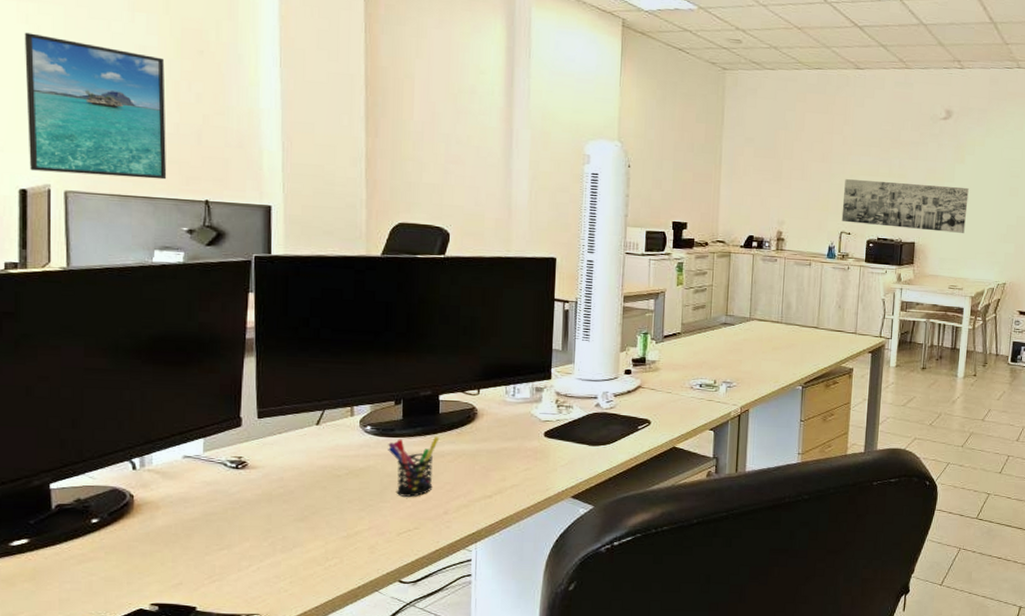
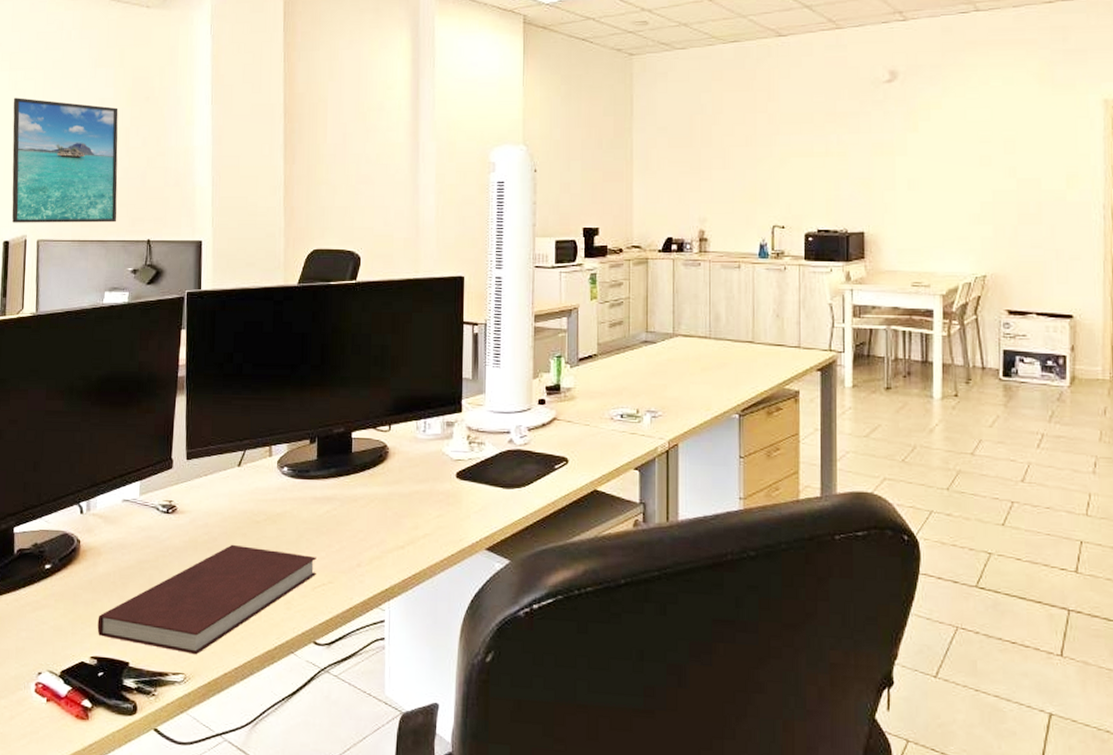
notebook: none [157,496,402,597] -> present [97,544,317,655]
pen holder: present [388,437,440,497] -> none [303,478,353,546]
wall art: present [841,179,969,233] -> none [772,160,927,217]

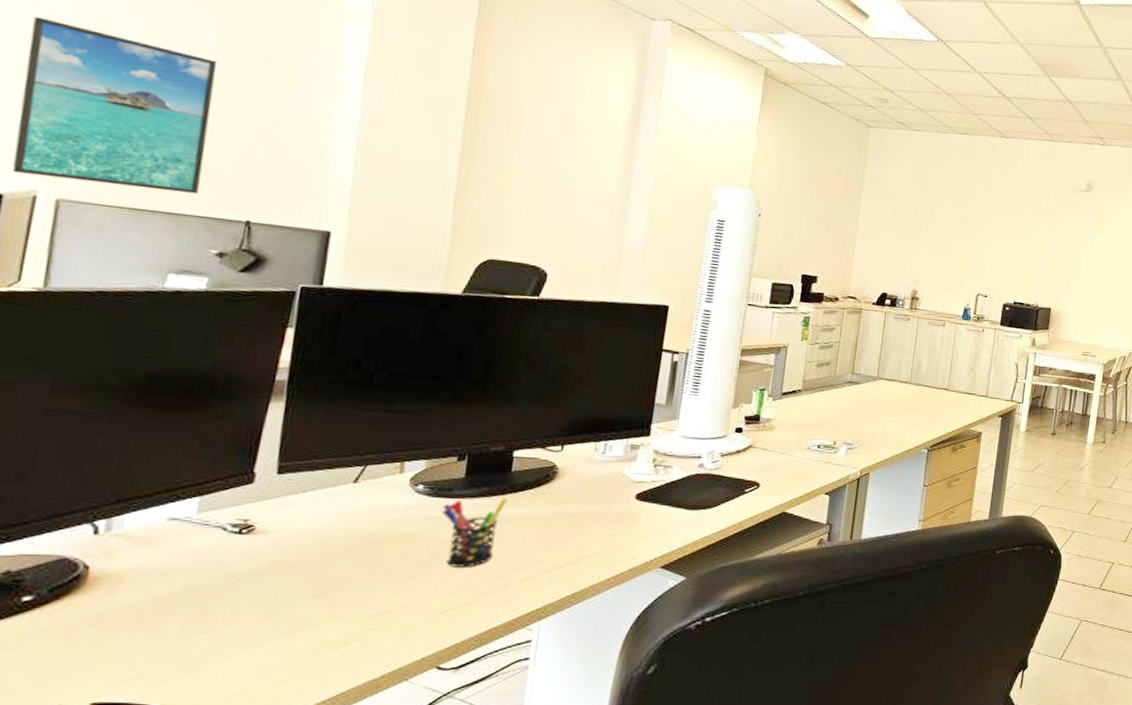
notebook: present [97,544,317,655] -> none [106,567,451,691]
pen holder: none [303,478,353,546] -> present [442,498,509,567]

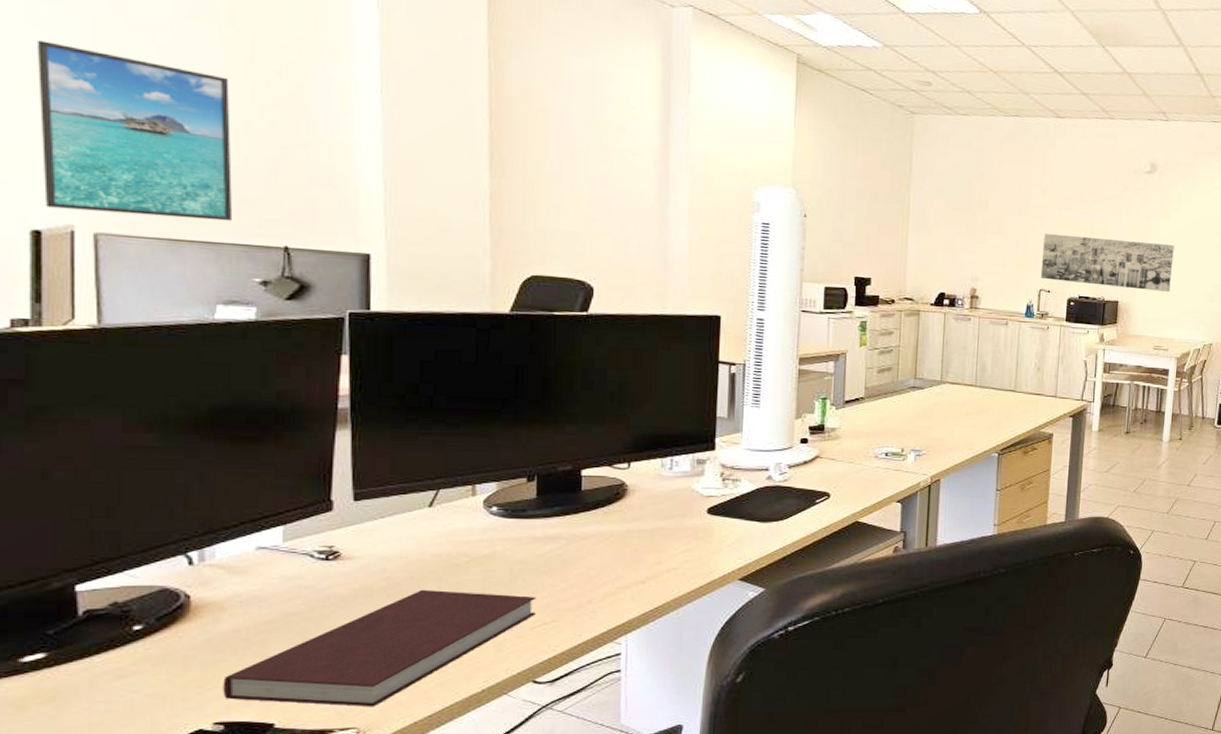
notebook: none [106,567,451,691] -> present [223,589,536,707]
pen holder: present [442,498,509,567] -> none [519,517,582,586]
wall art: none [978,242,1106,302] -> present [1040,234,1174,292]

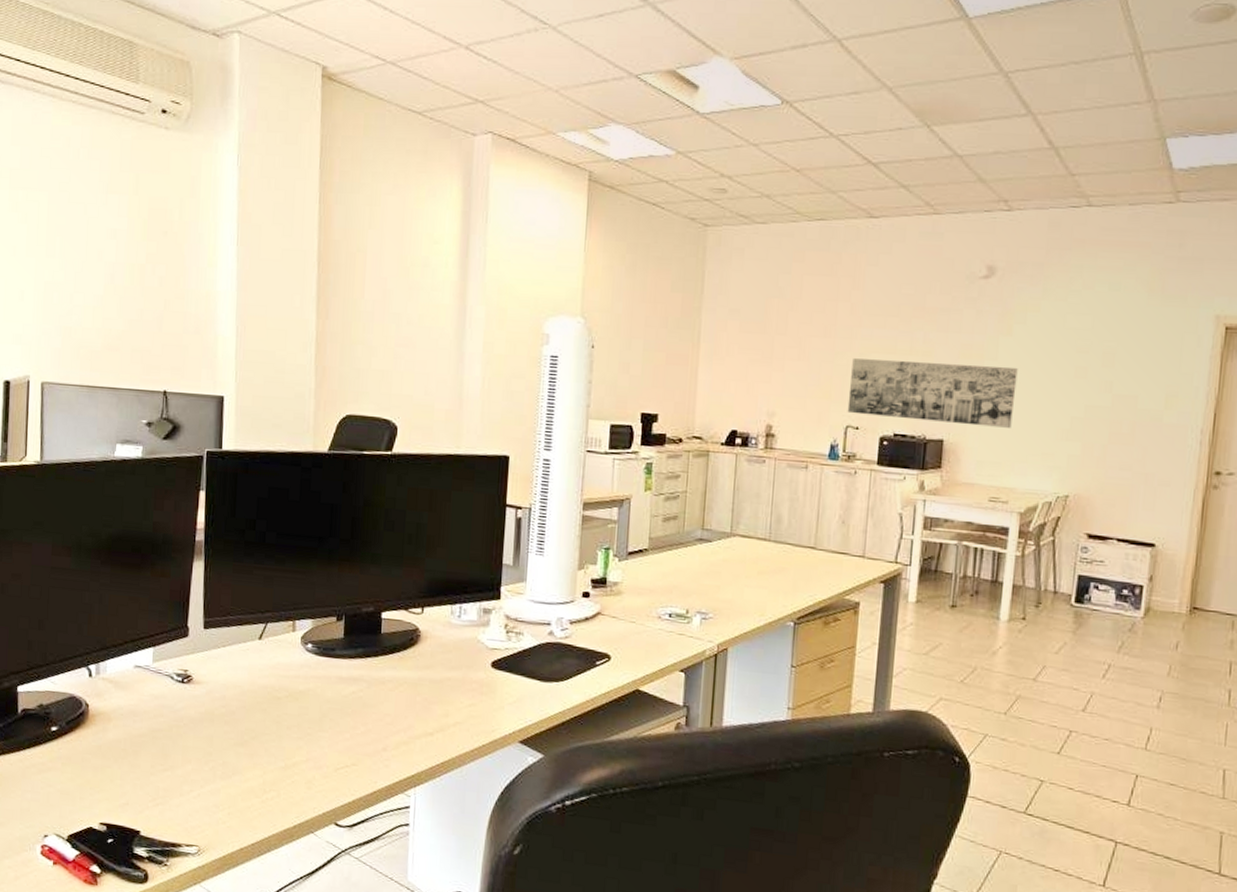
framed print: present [36,40,233,222] -> none [13,221,133,369]
notebook: present [223,589,536,707] -> none [107,719,340,828]

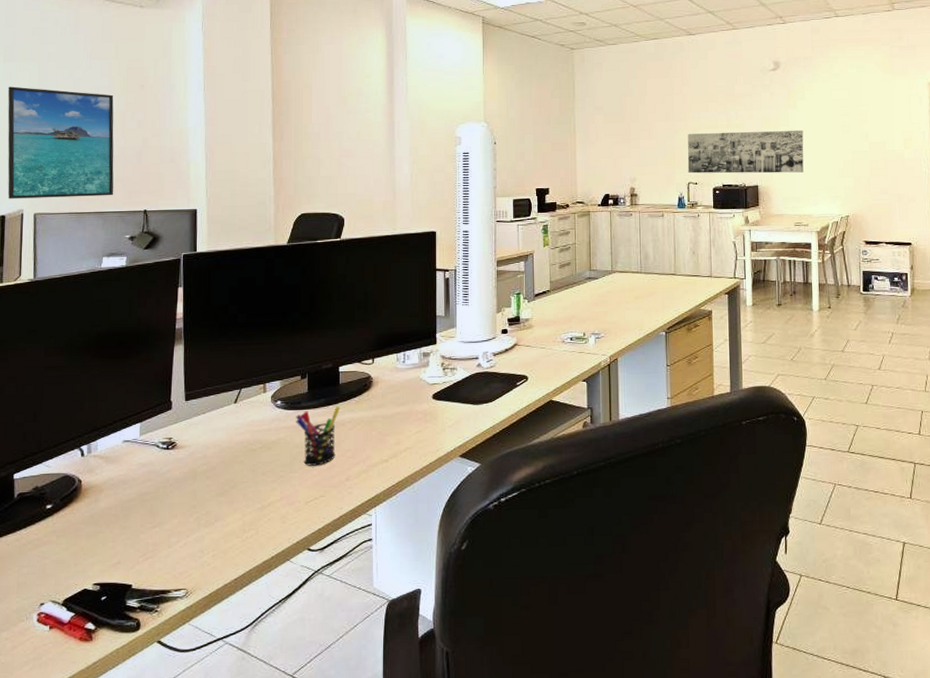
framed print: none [13,221,133,369] -> present [7,86,114,199]
pen holder: none [328,660,381,728] -> present [296,406,341,466]

